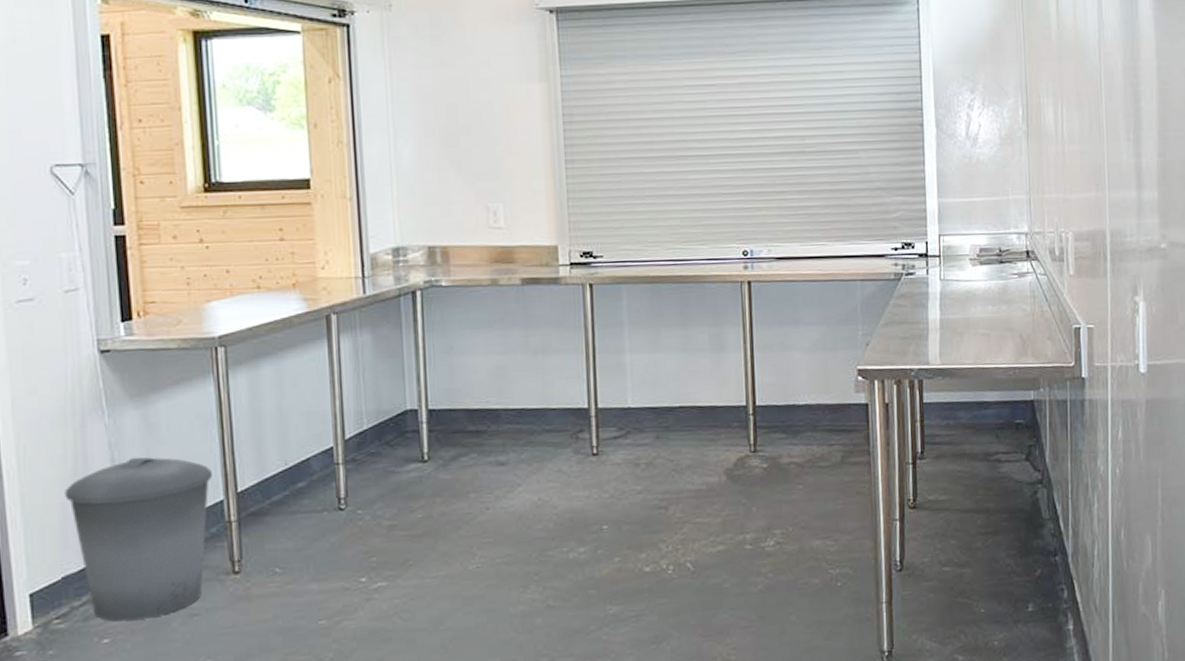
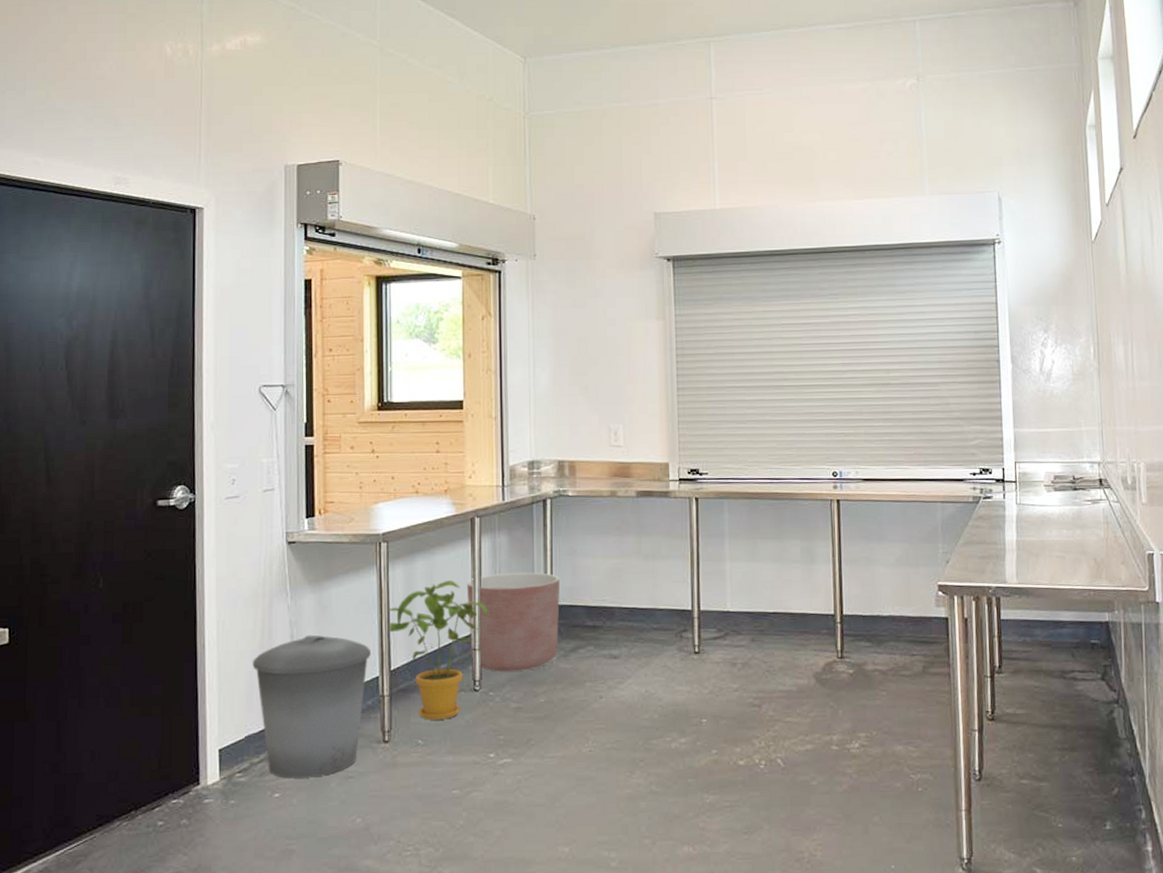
house plant: none [230,387,353,546] -> present [387,580,489,720]
planter: none [324,374,436,487] -> present [466,572,560,672]

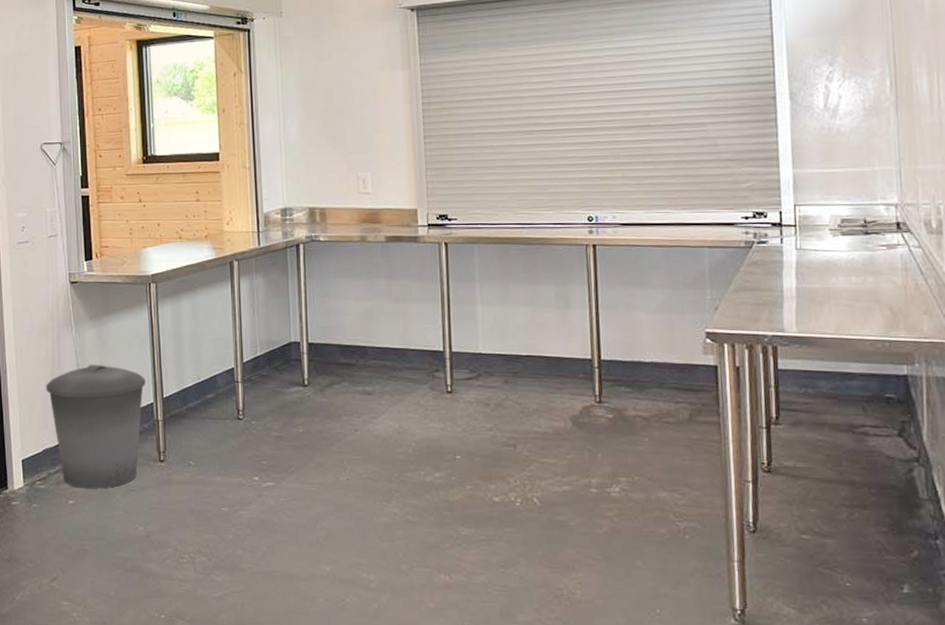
house plant: present [387,580,489,720] -> none [159,319,250,444]
planter: present [466,572,560,672] -> none [228,312,315,403]

